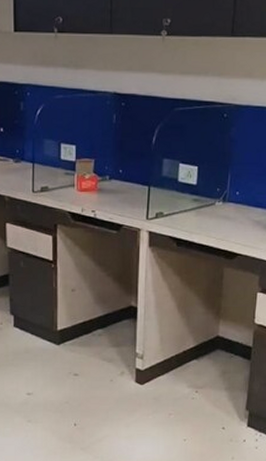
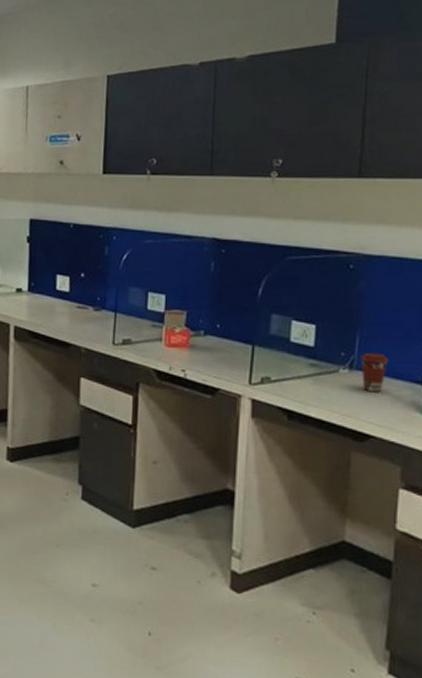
coffee cup: none [231,188,252,220] -> present [361,353,388,393]

